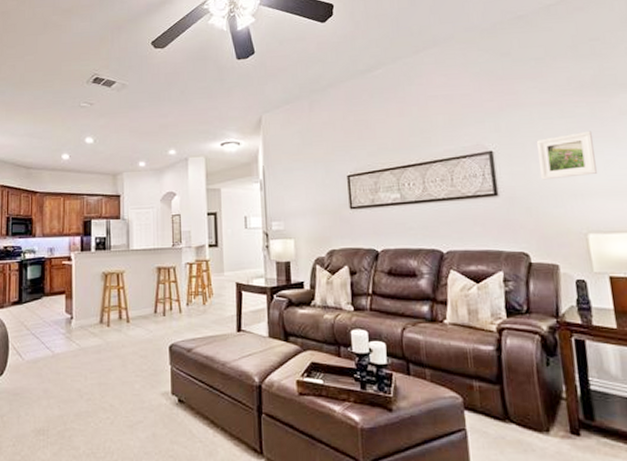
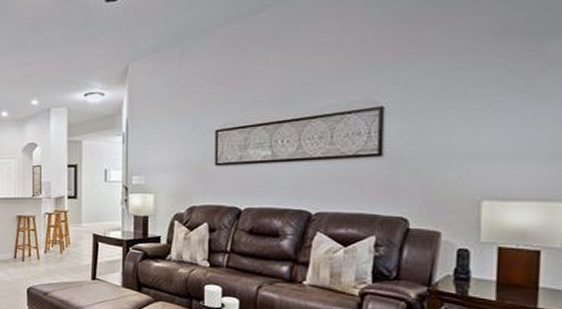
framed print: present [536,131,597,180] -> none [436,84,509,140]

